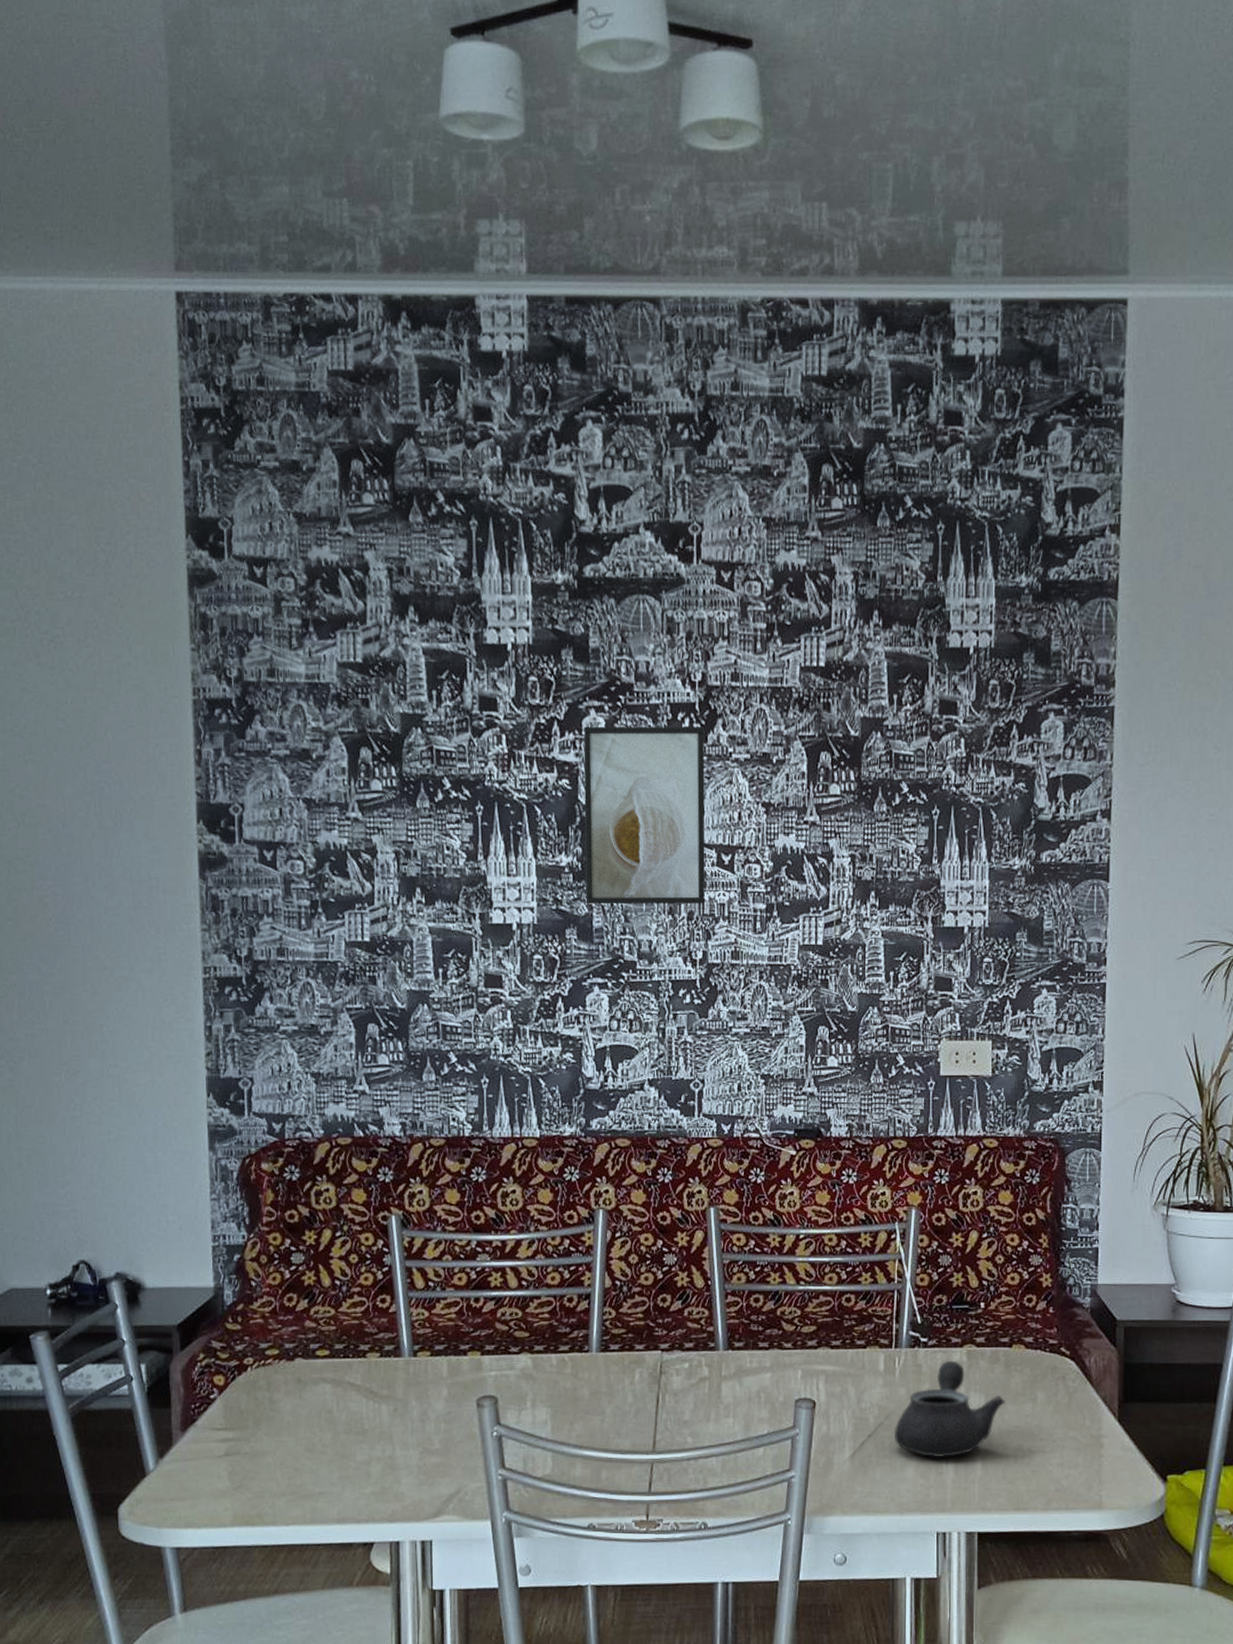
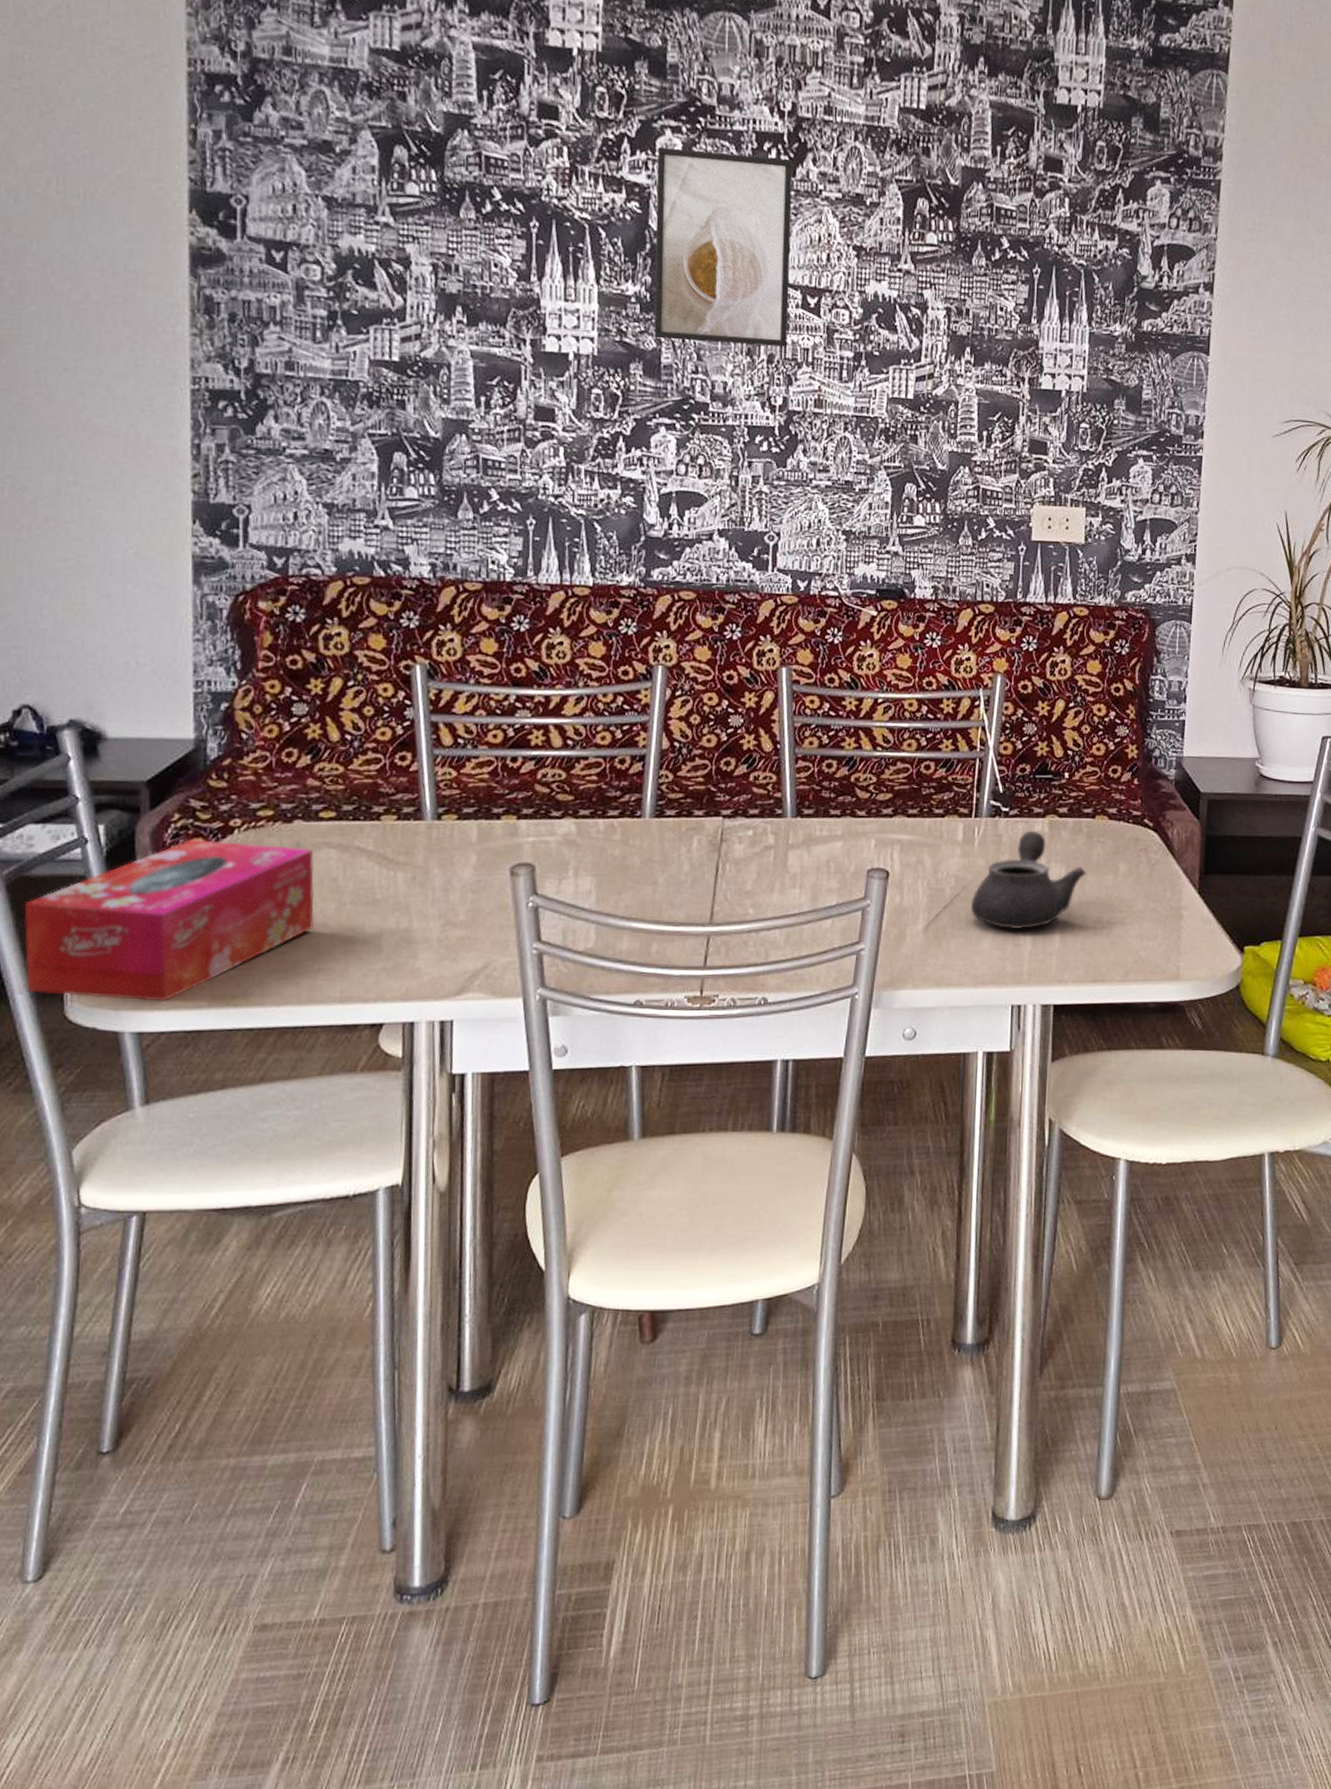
tissue box: none [85,1376,315,1521] -> present [24,839,315,1002]

